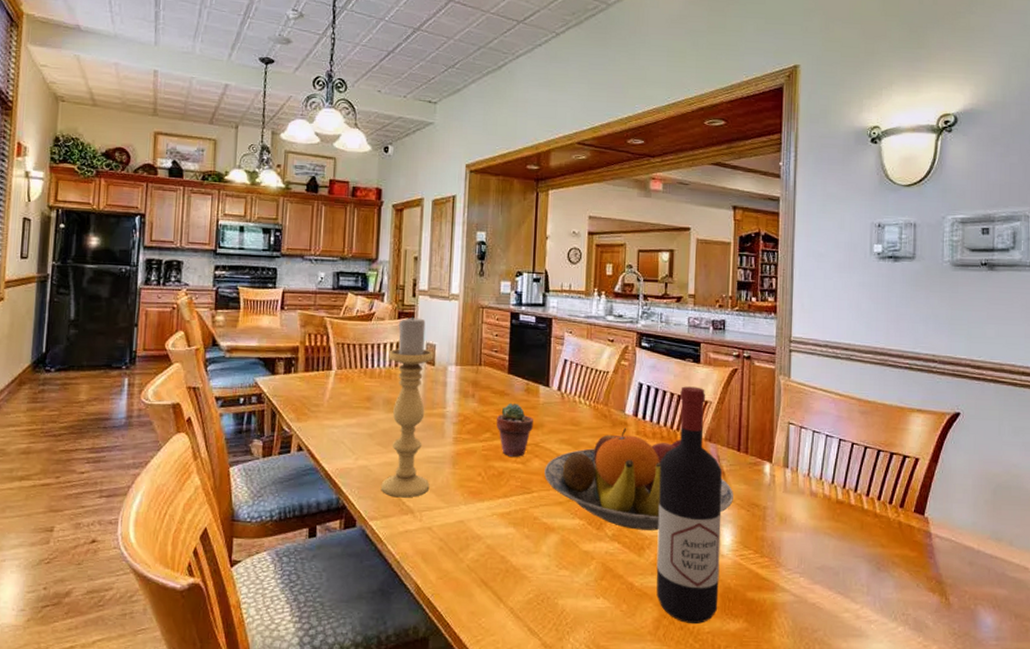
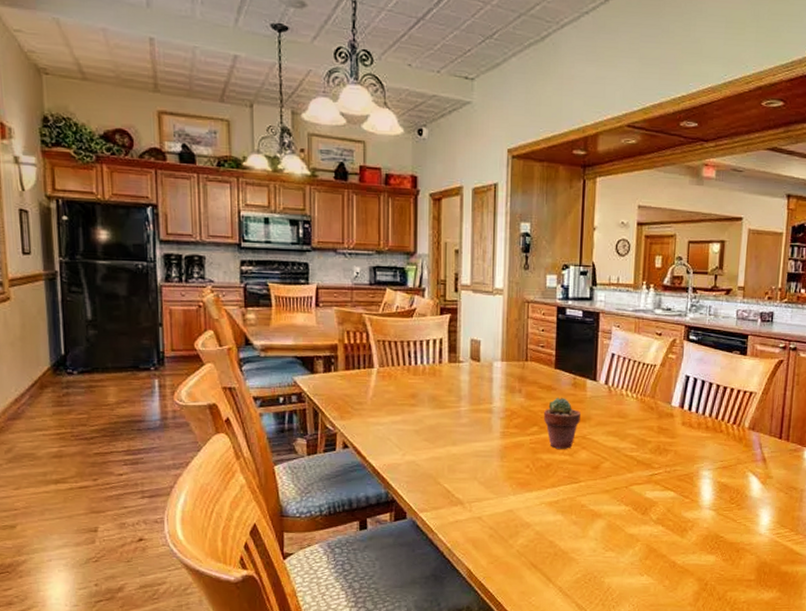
candle holder: present [381,315,434,498] -> none [429,311,479,490]
fruit bowl: present [544,427,733,531] -> none [591,419,773,514]
wine bottle: present [656,386,722,624] -> none [697,378,764,594]

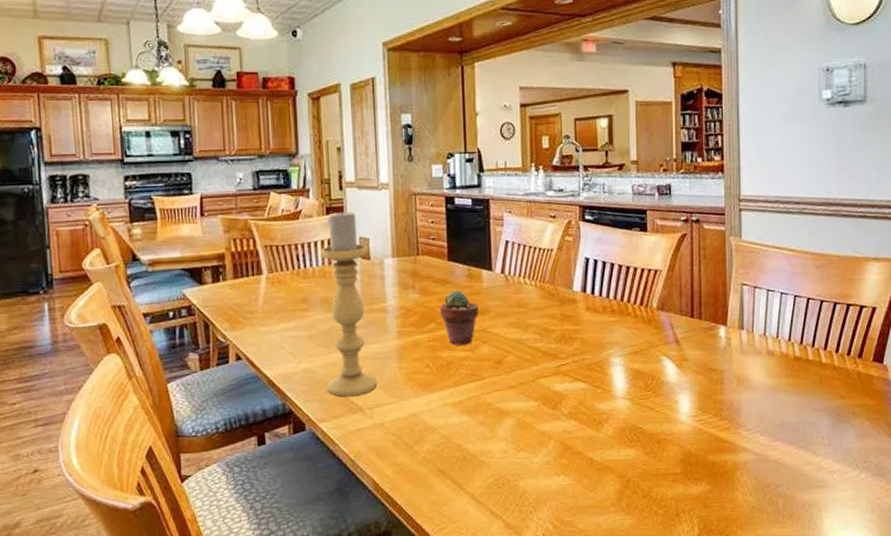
candle holder: none [429,311,479,490] -> present [321,209,378,397]

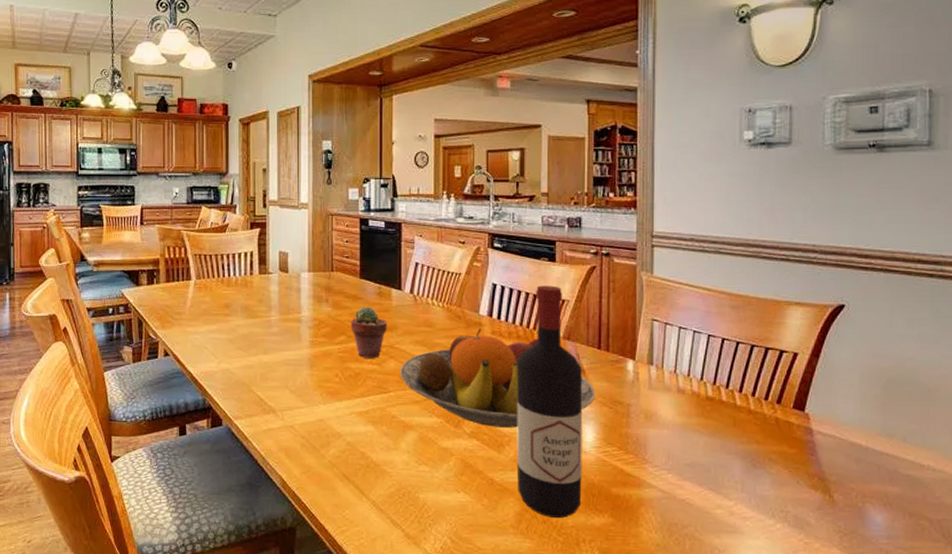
candle holder: present [321,209,378,397] -> none [243,225,290,398]
fruit bowl: none [494,304,689,406] -> present [400,328,595,428]
wine bottle: none [613,256,680,491] -> present [517,285,583,518]

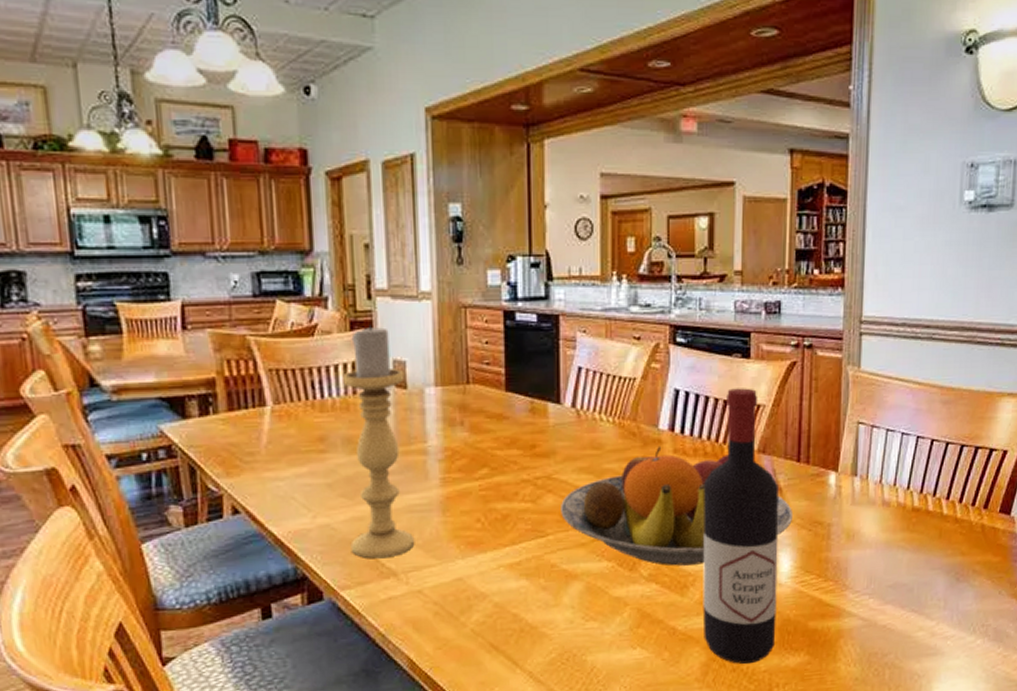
candle holder: none [243,225,290,398] -> present [343,324,415,559]
potted succulent: present [350,306,387,358] -> none [494,427,543,495]

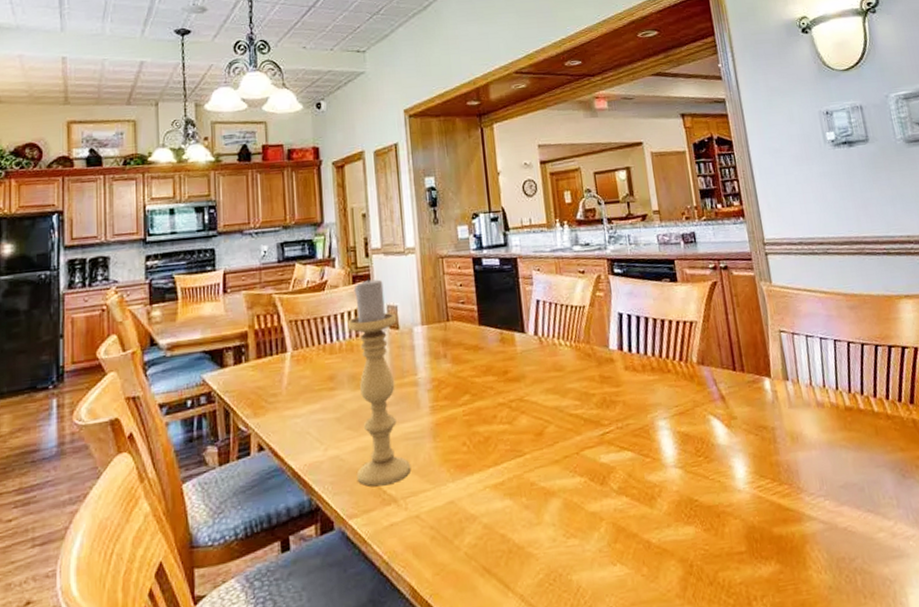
fruit bowl: present [561,446,792,566] -> none [534,364,739,478]
wine bottle: present [702,388,779,664] -> none [655,307,746,577]

